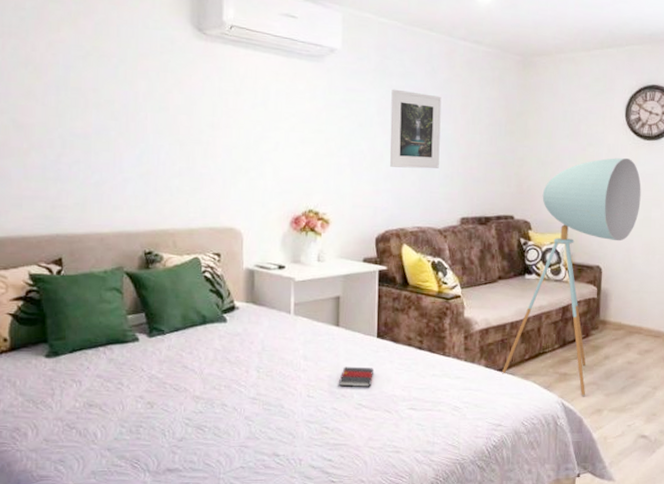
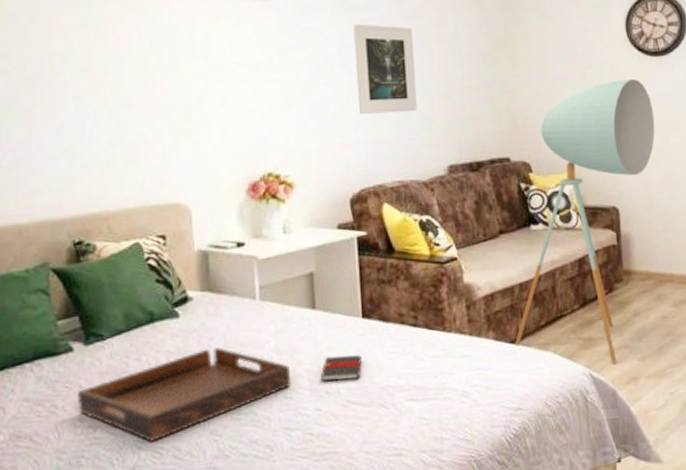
serving tray: none [139,350,314,420] -> present [76,347,290,442]

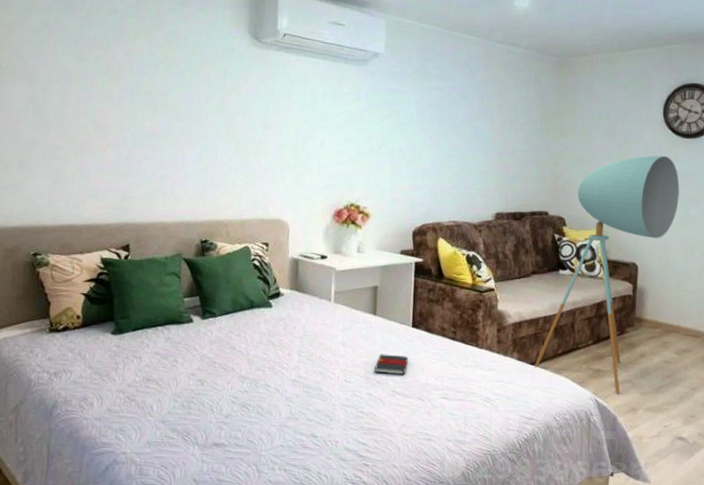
serving tray: present [76,347,290,442] -> none [192,334,351,399]
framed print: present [353,24,417,114] -> none [428,90,479,166]

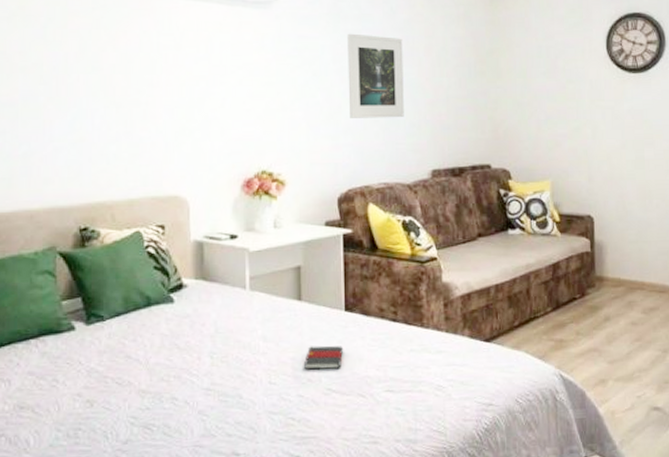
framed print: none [428,90,479,166] -> present [347,33,404,118]
floor lamp: present [534,156,680,394] -> none [488,94,631,365]

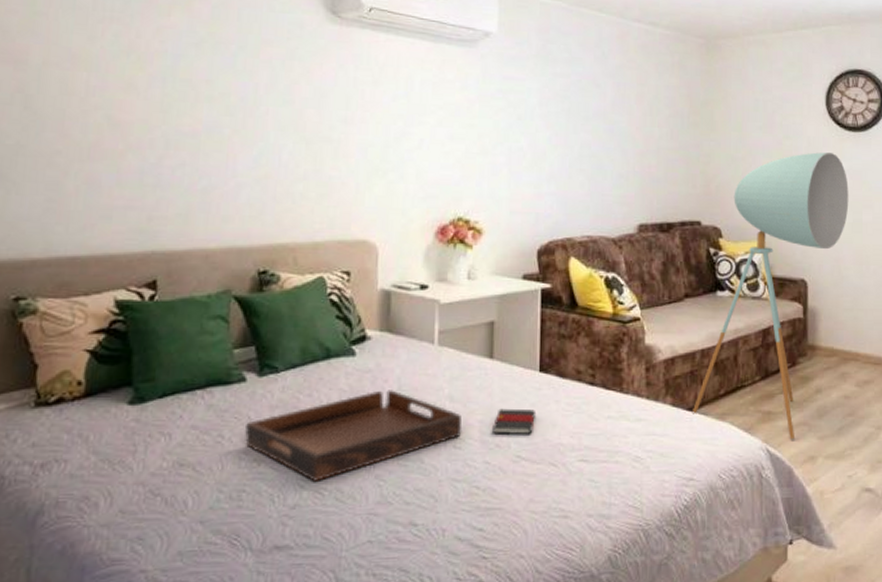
serving tray: none [76,333,275,418] -> present [244,390,461,481]
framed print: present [347,33,404,118] -> none [554,77,614,168]
floor lamp: none [488,94,631,365] -> present [691,152,849,440]

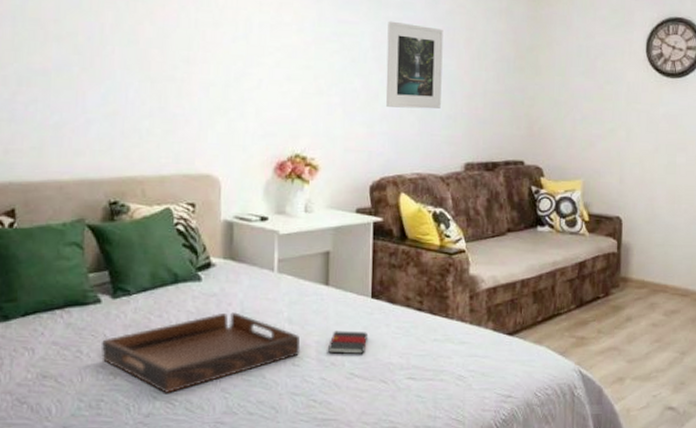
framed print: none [554,77,614,168] -> present [386,21,443,109]
floor lamp: present [691,152,849,440] -> none [511,97,665,363]

